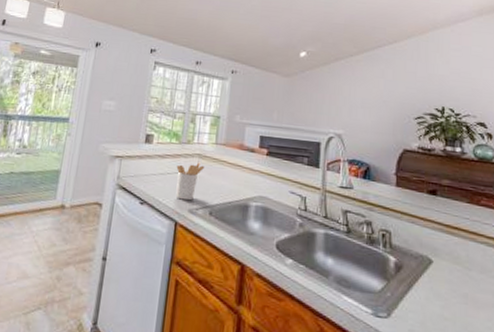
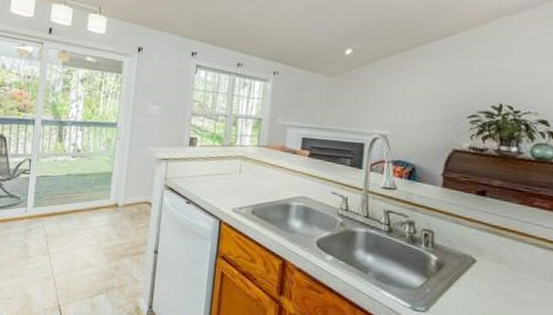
utensil holder: present [176,162,205,201] -> none [219,164,248,201]

